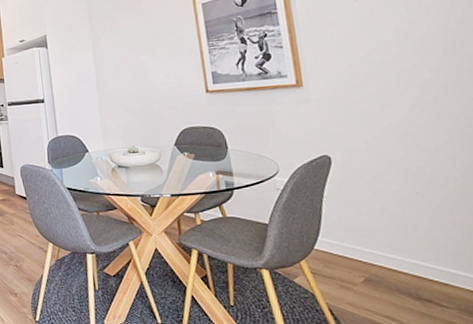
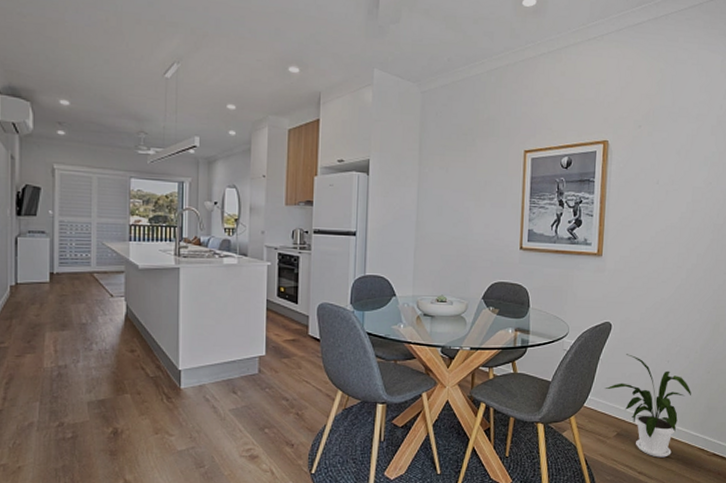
house plant: none [337,188,461,307] -> present [605,354,691,458]

